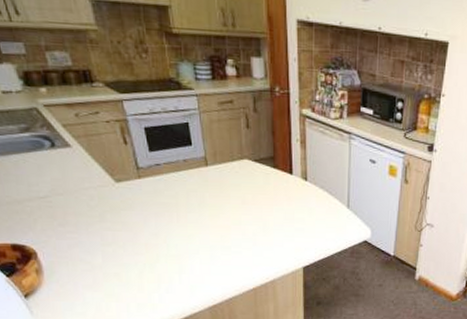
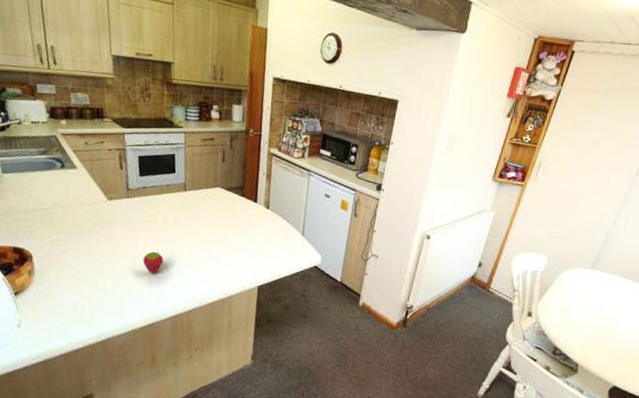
fruit: none [168,238,193,263] -> present [143,251,164,274]

